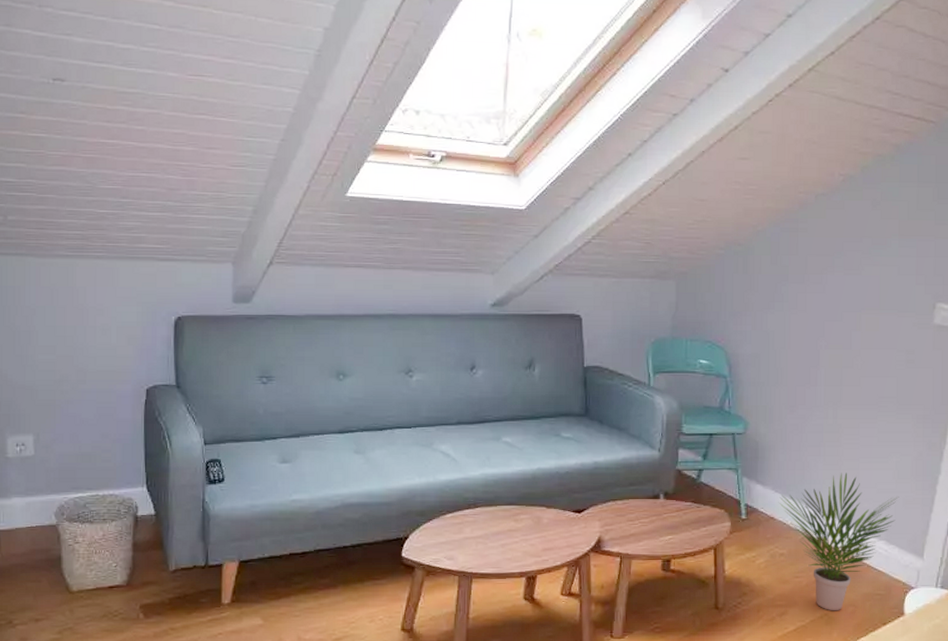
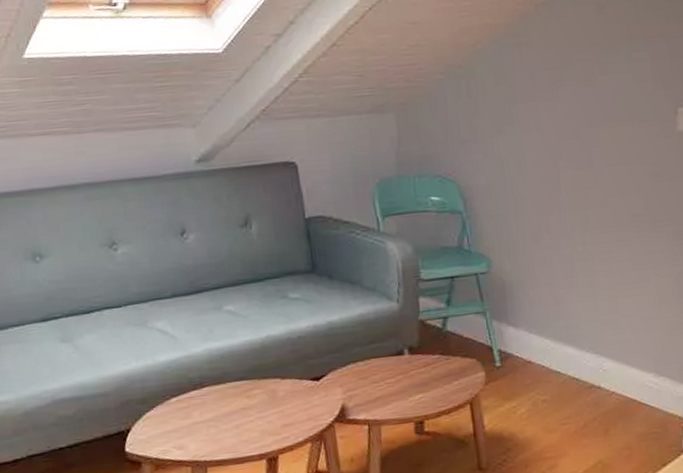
potted plant: present [778,473,899,611] -> none [534,303,664,458]

